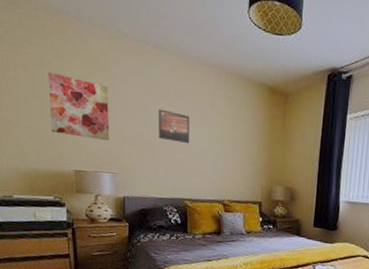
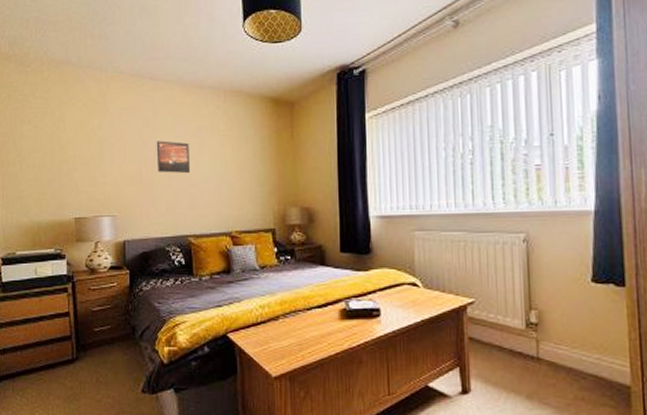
wall art: present [48,72,110,141] -> none [51,121,109,183]

